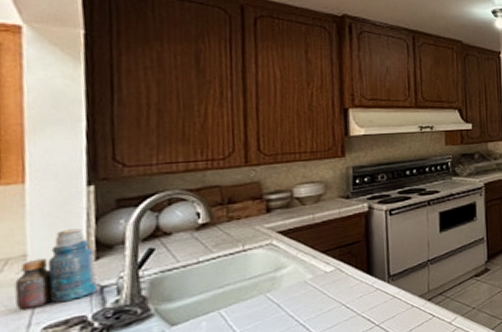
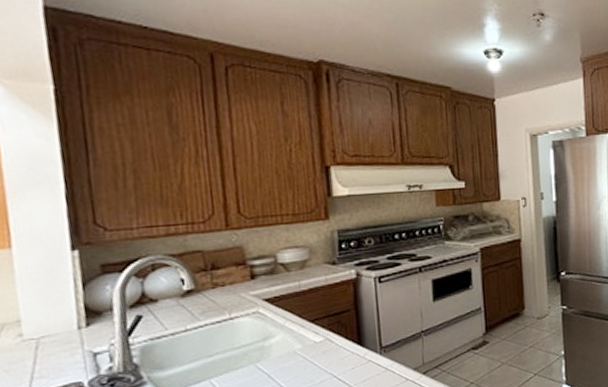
bottle: present [14,228,97,311] -> none [12,294,91,376]

